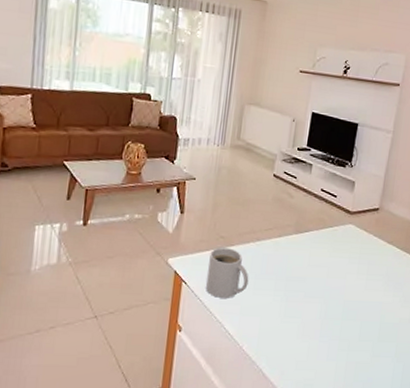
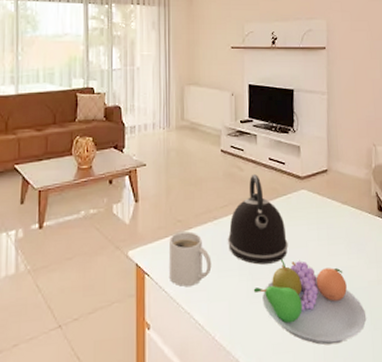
kettle: none [267,203,327,289] -> present [228,174,288,265]
fruit bowl: none [285,287,392,370] -> present [253,260,367,345]

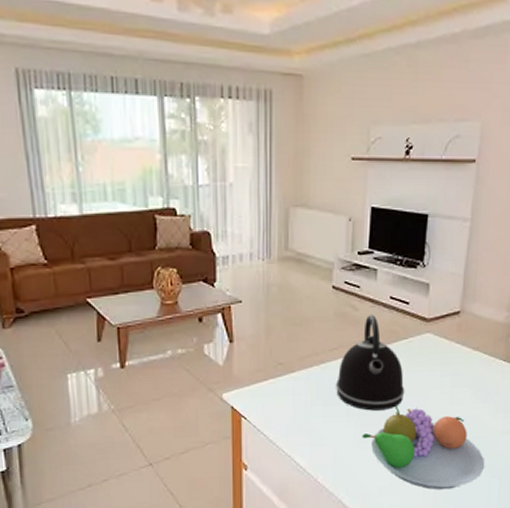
mug: present [170,231,212,286] -> none [269,375,316,430]

